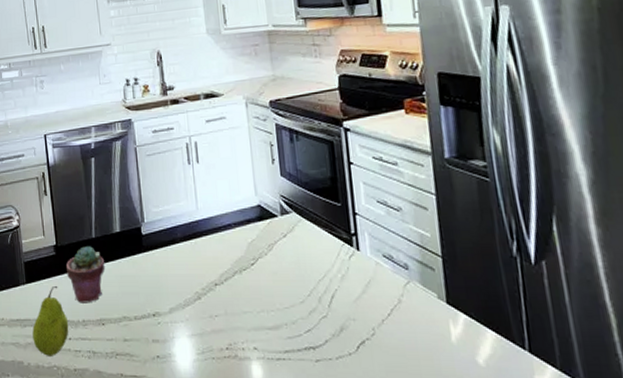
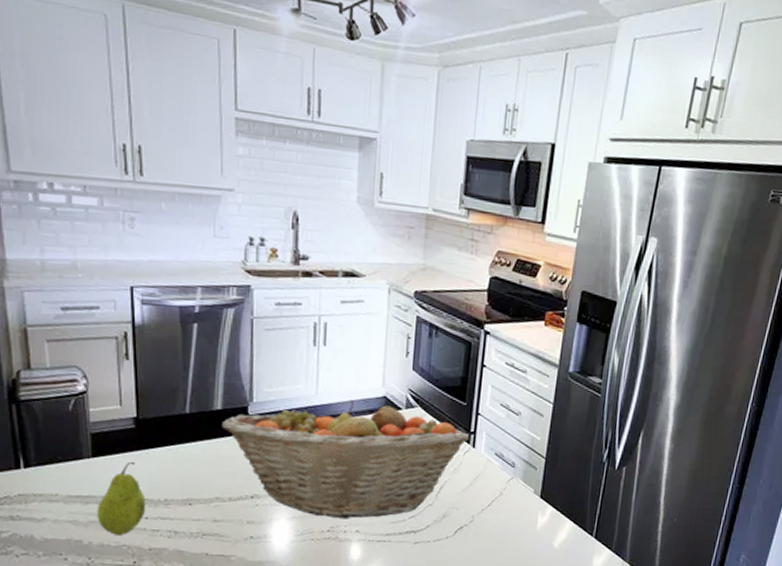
potted succulent: present [65,246,106,303] -> none [147,421,199,482]
fruit basket: none [122,212,352,336] -> present [222,400,470,519]

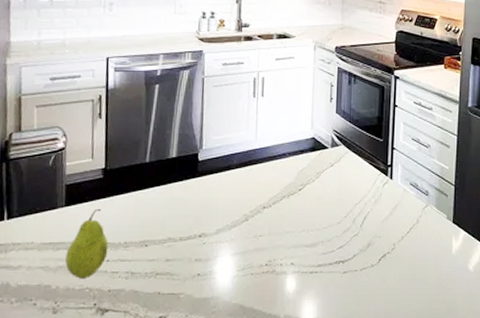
fruit basket: present [222,400,470,519] -> none [176,142,387,253]

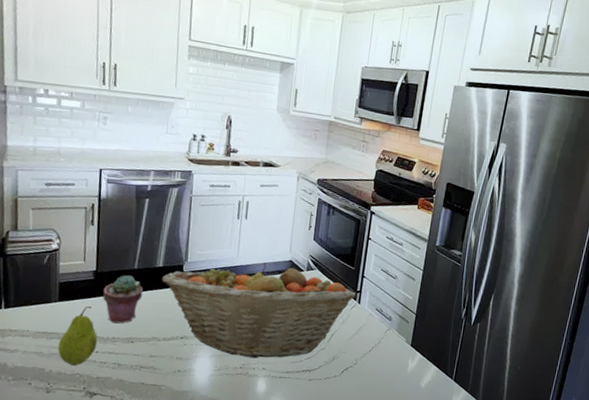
potted succulent: none [112,170,157,226] -> present [103,275,144,324]
fruit basket: none [176,142,387,253] -> present [162,262,356,359]

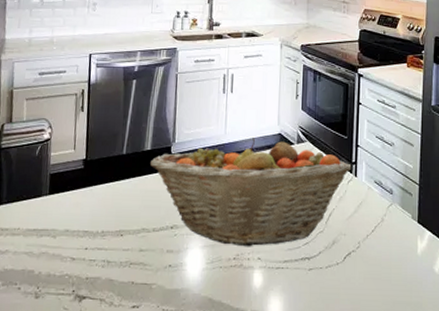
fruit: present [58,306,98,366] -> none [47,198,87,265]
potted succulent: present [103,275,144,324] -> none [92,161,132,215]

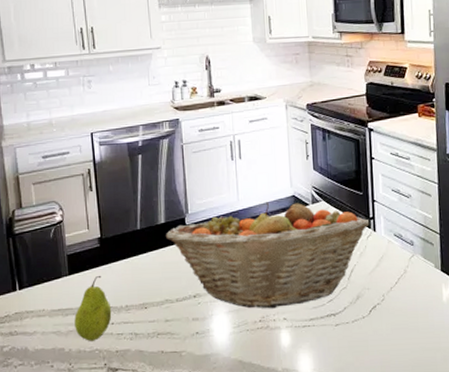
fruit: none [47,198,87,265] -> present [74,276,112,341]

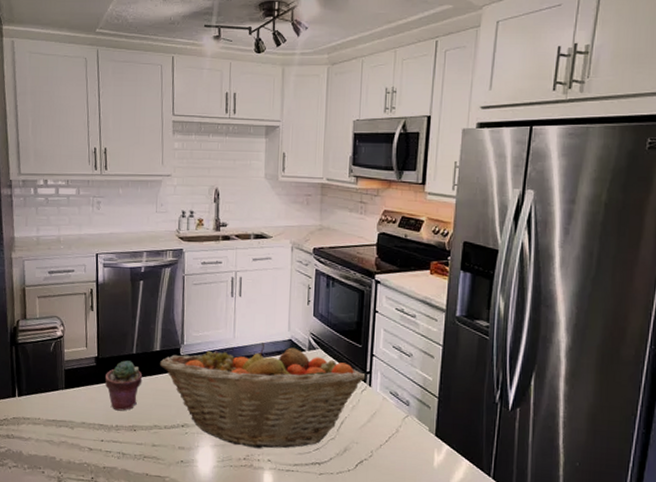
fruit: present [74,276,112,341] -> none [67,393,102,455]
potted succulent: none [110,237,150,290] -> present [104,360,143,411]

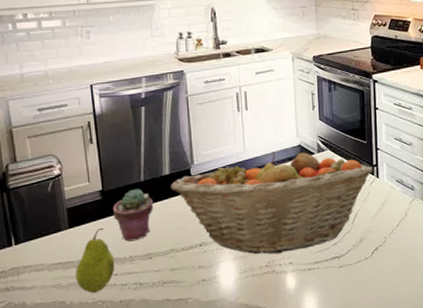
fruit: none [67,393,102,455] -> present [75,228,115,293]

